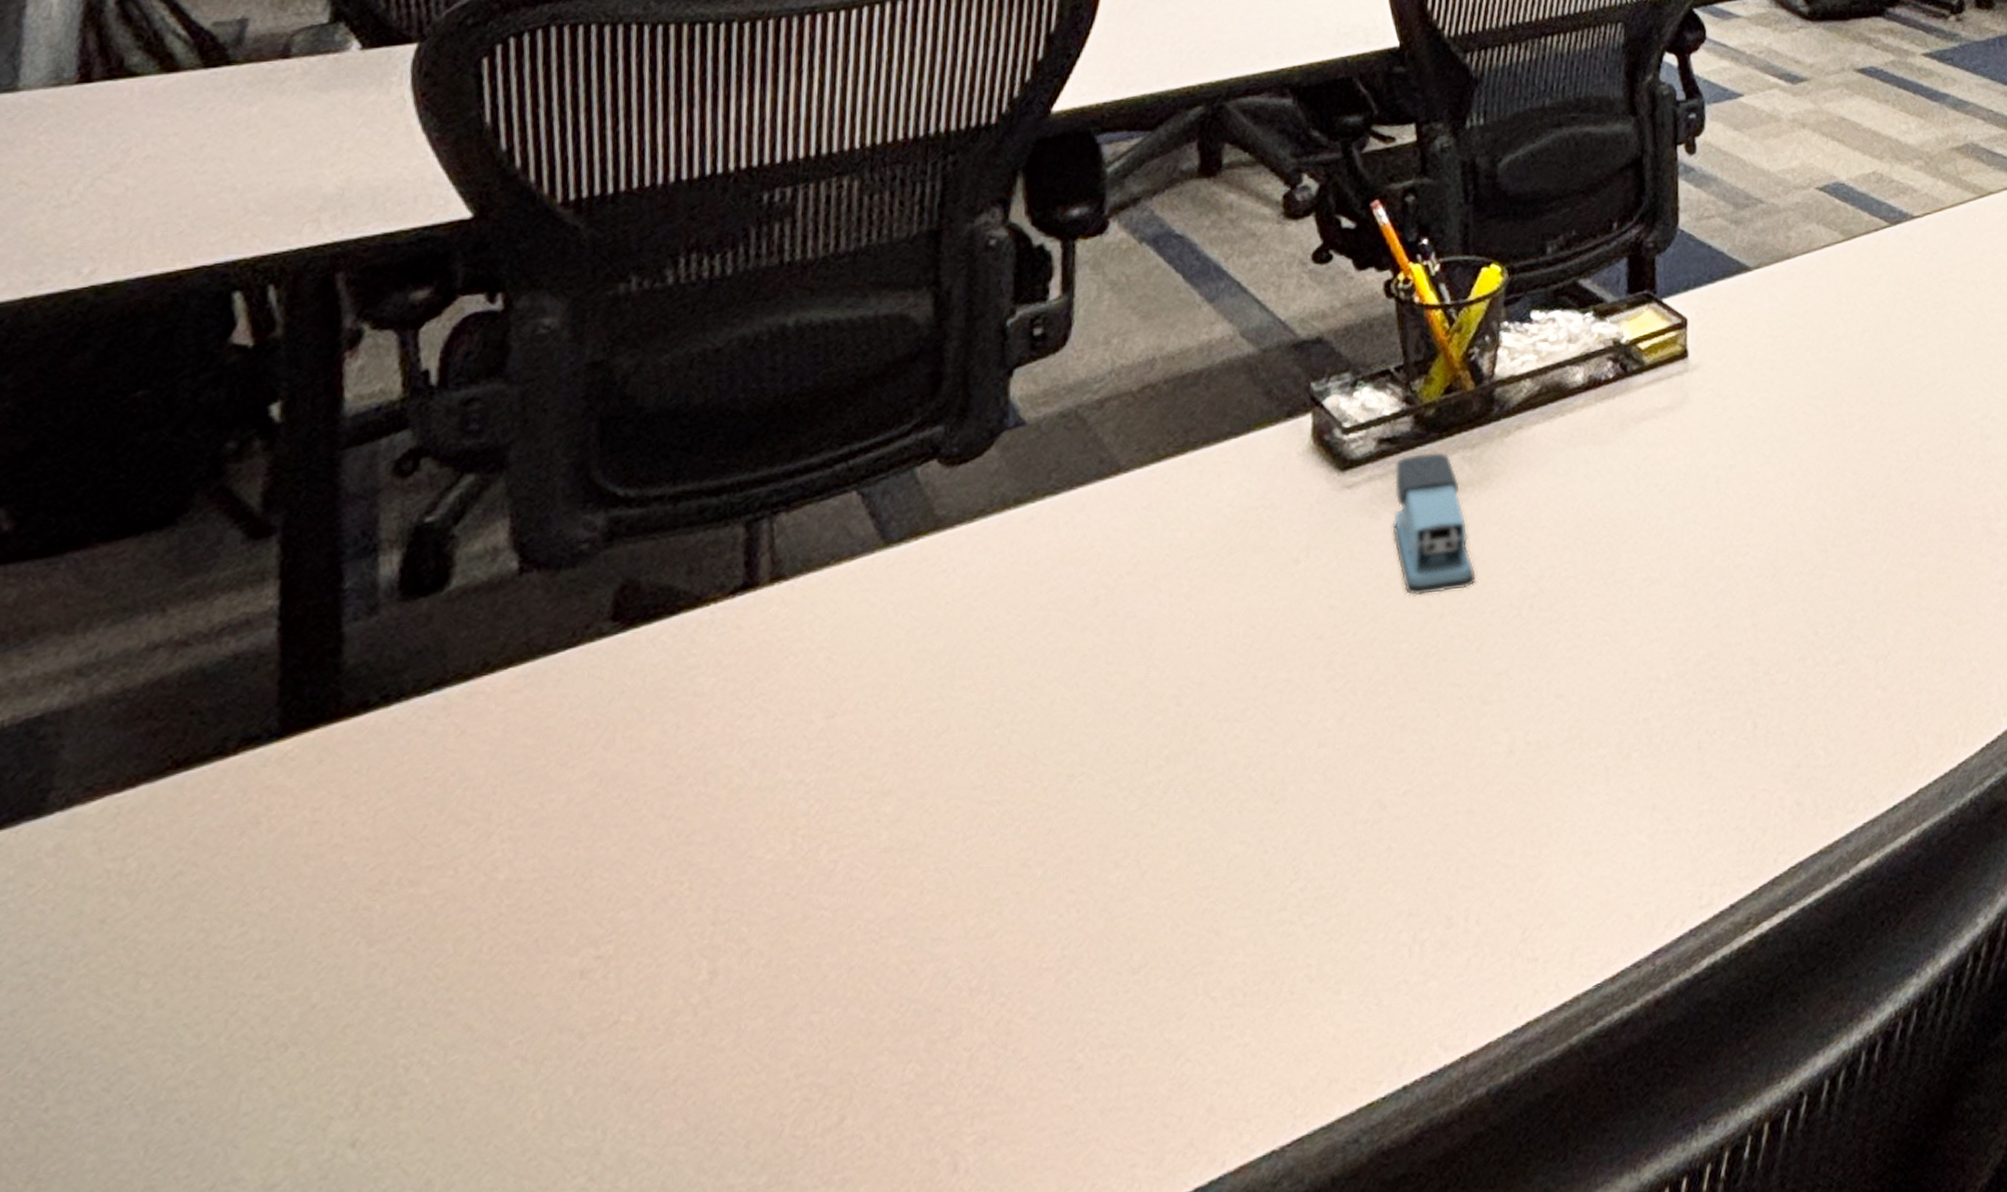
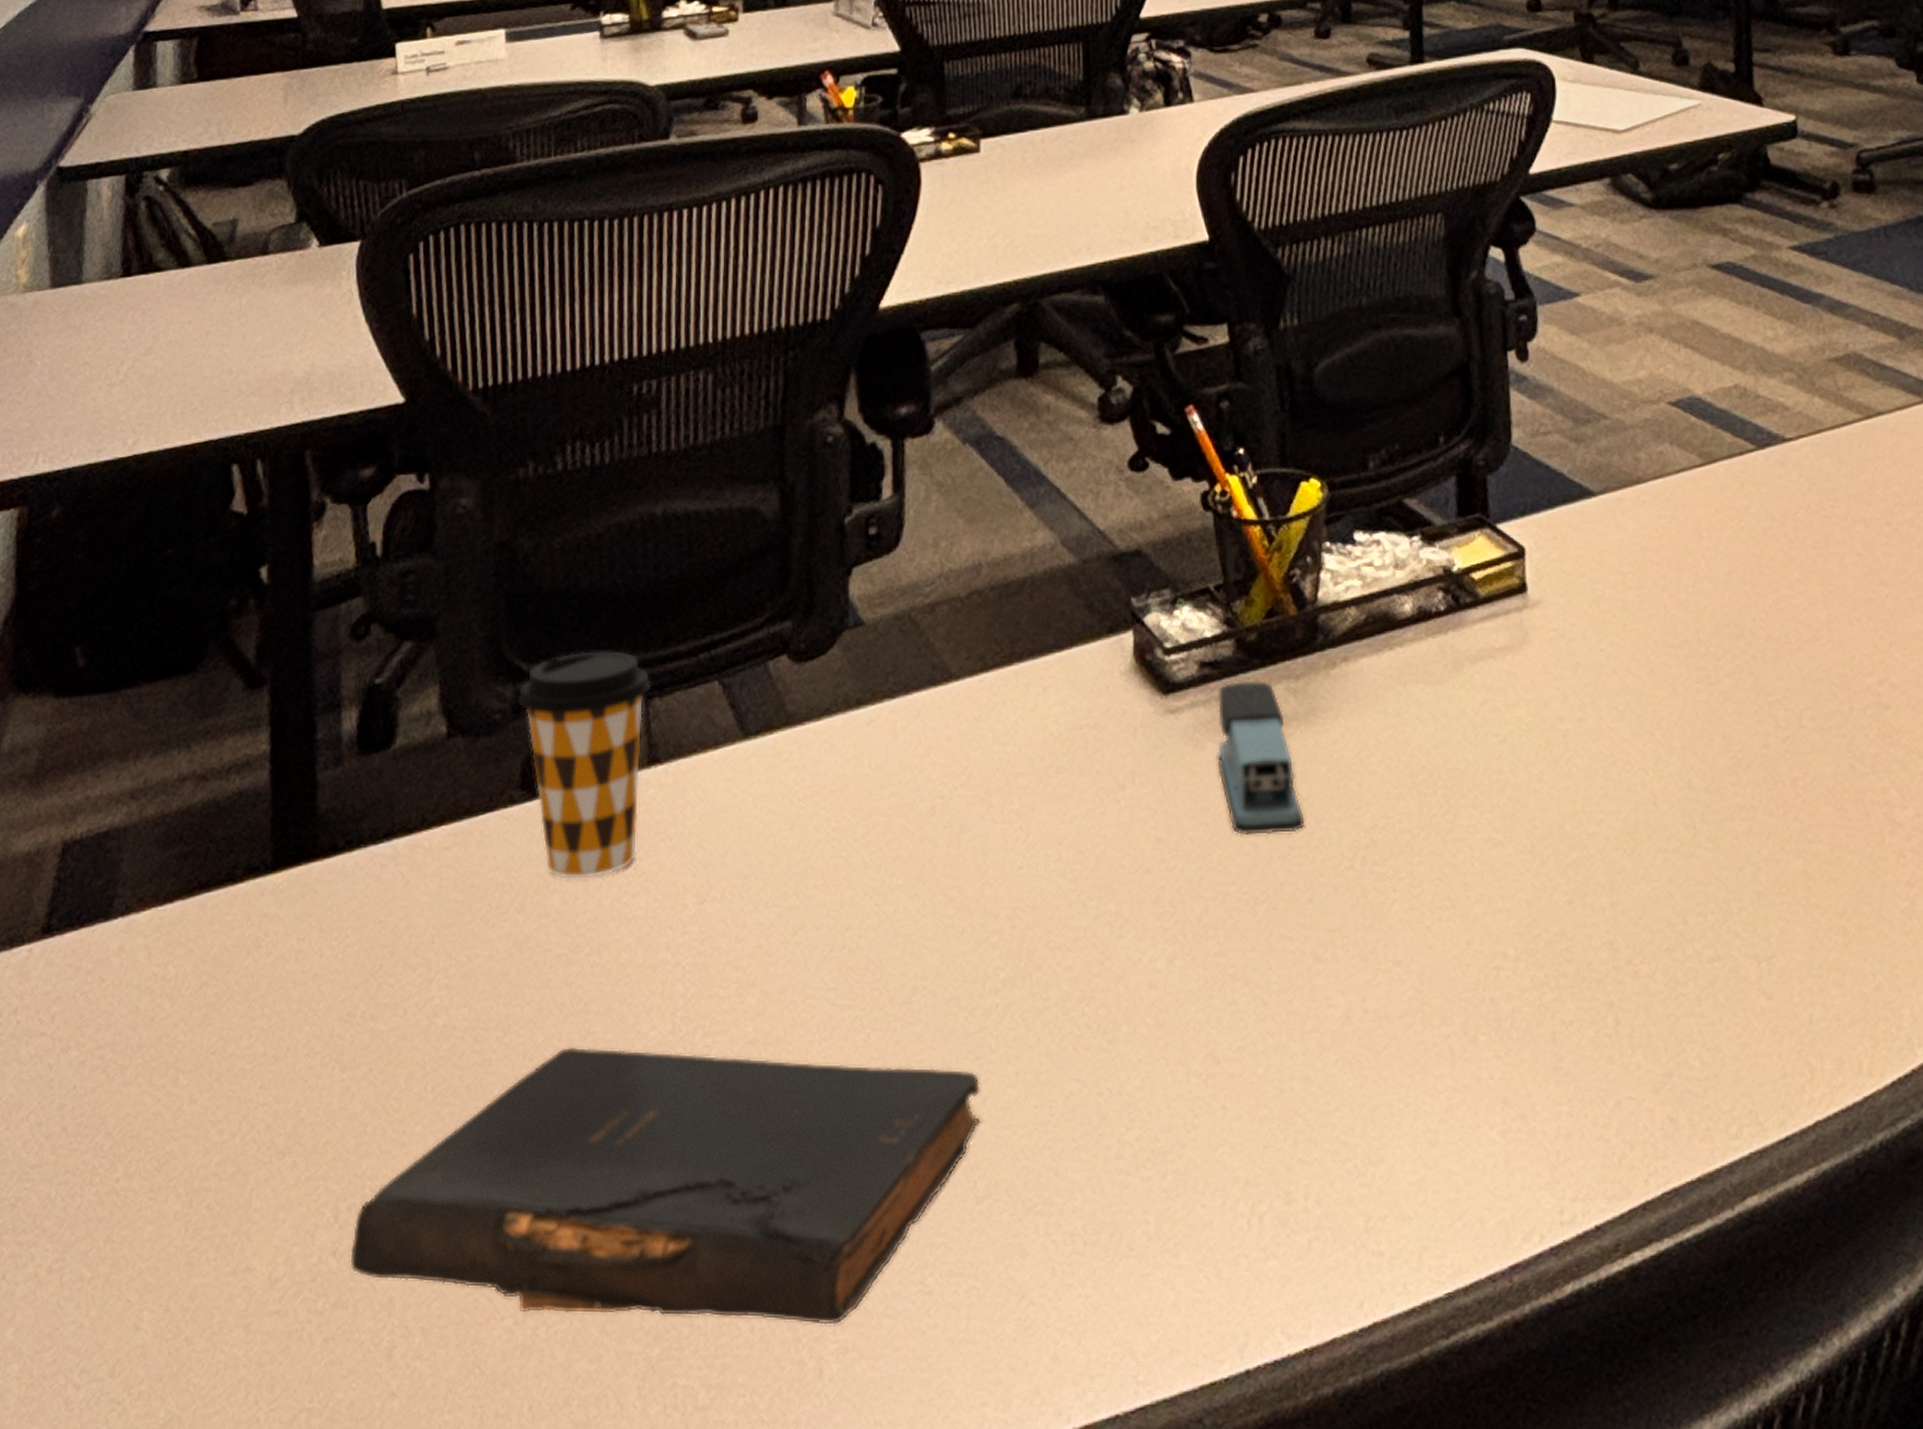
book: none [374,848,1140,1166] -> present [350,1048,981,1325]
coffee cup: none [611,467,777,709] -> present [518,651,652,878]

